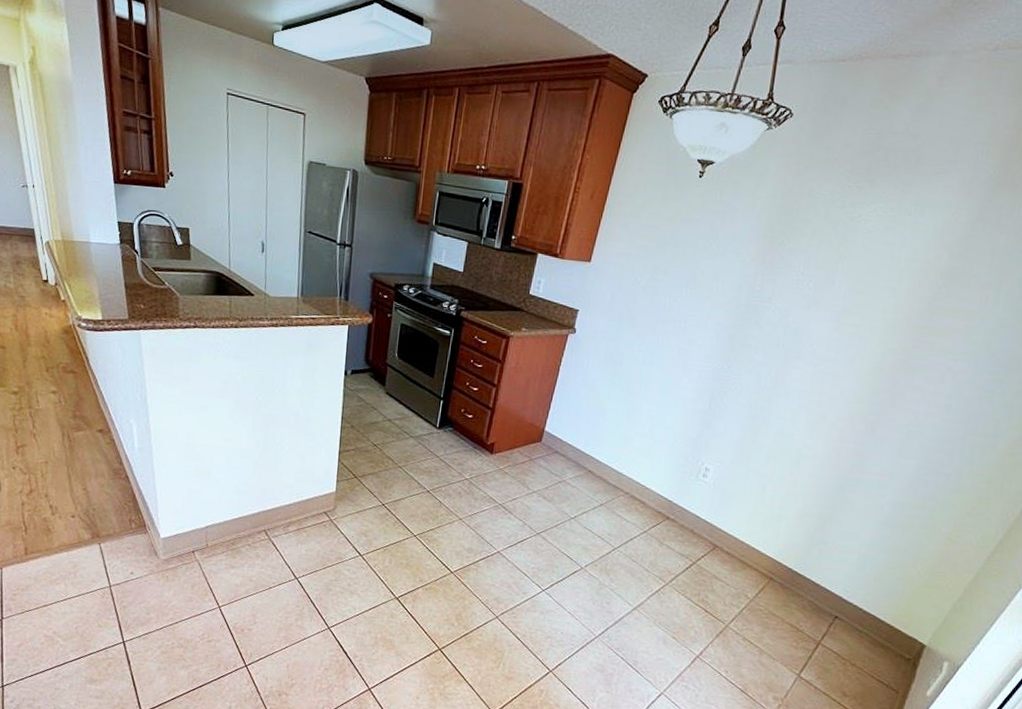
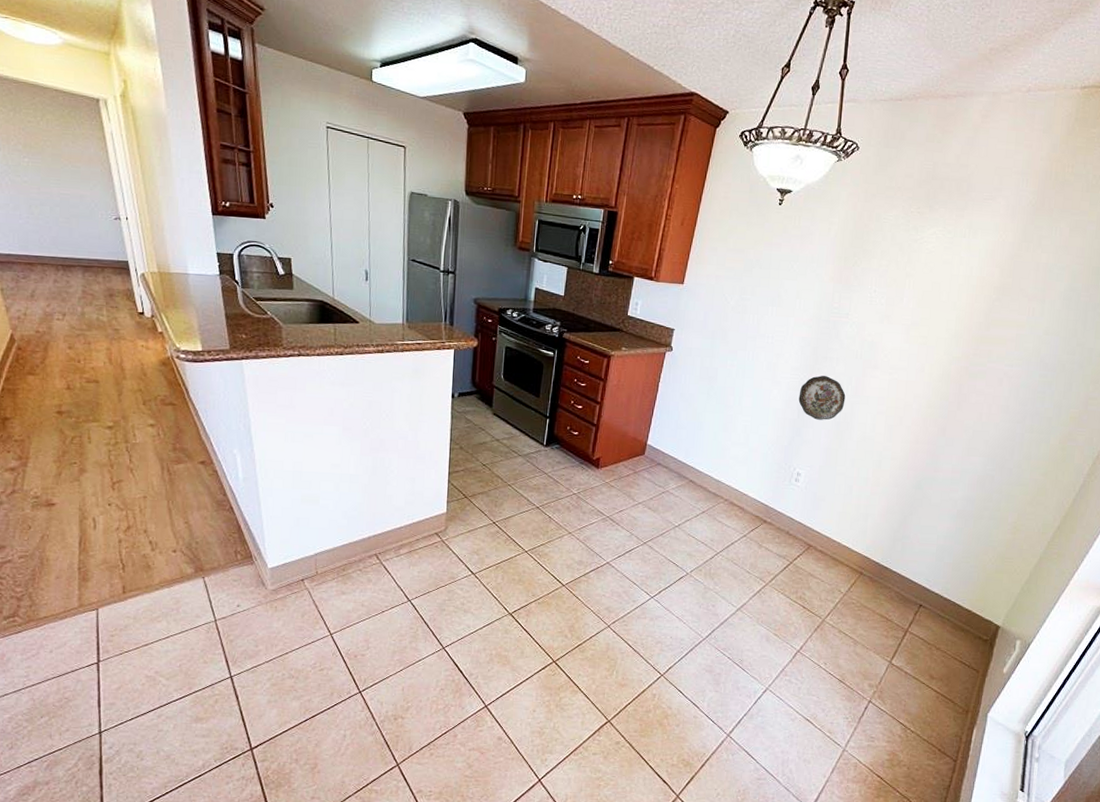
decorative plate: none [710,364,764,413] -> present [798,375,846,420]

